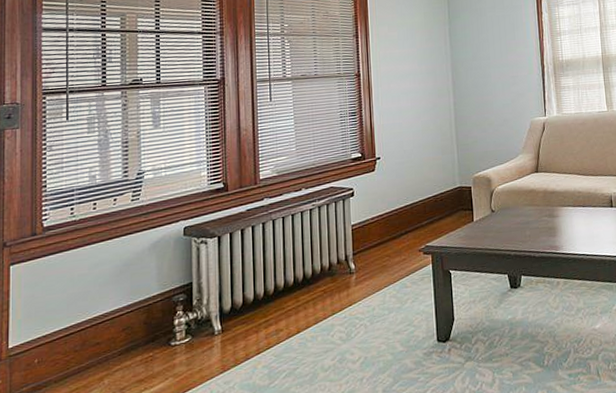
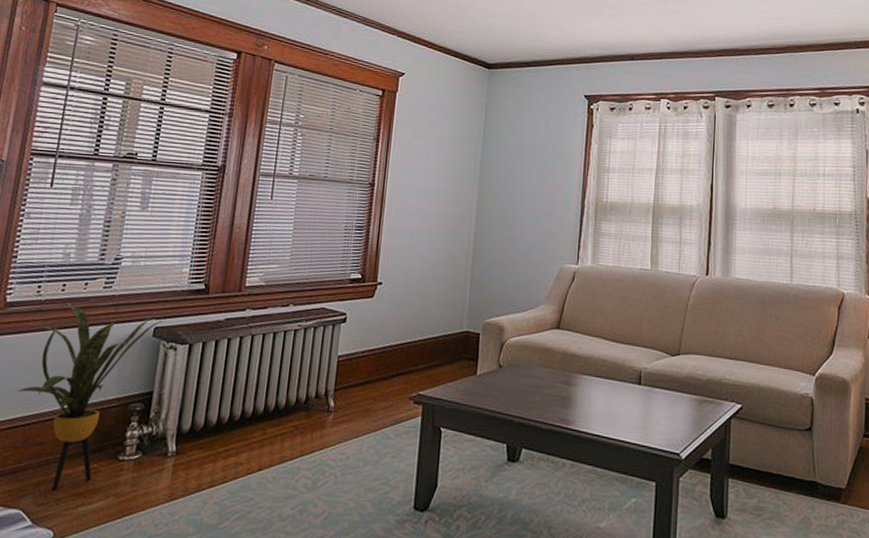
house plant: none [67,217,194,381] -> present [16,300,166,490]

